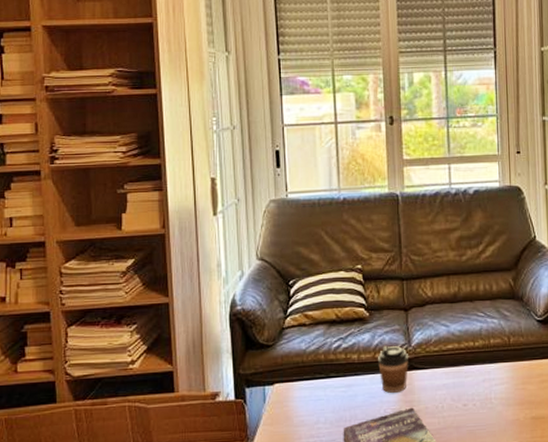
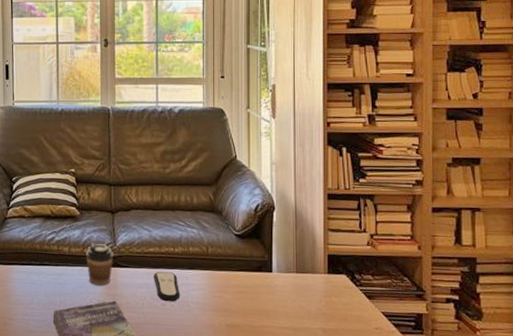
remote control: none [453,368,483,401] -> present [154,271,180,302]

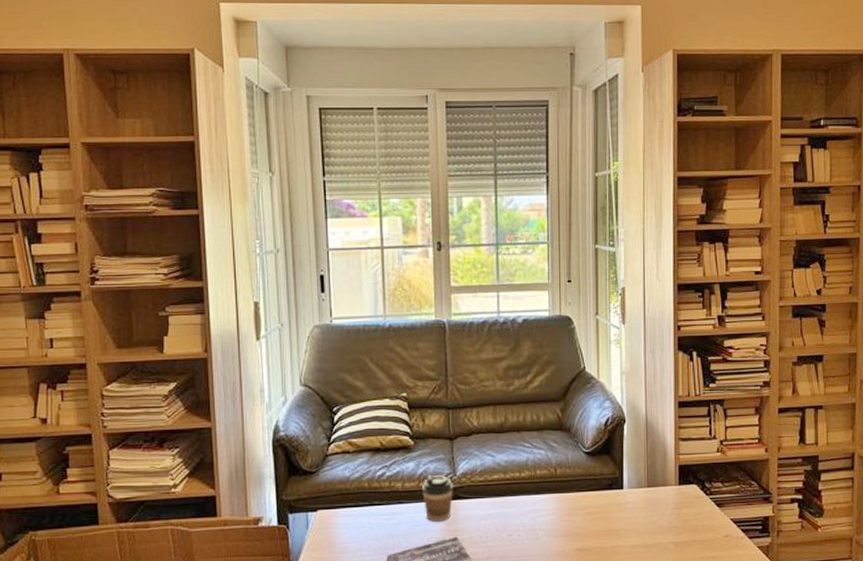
remote control: present [154,271,180,302] -> none [498,499,528,532]

